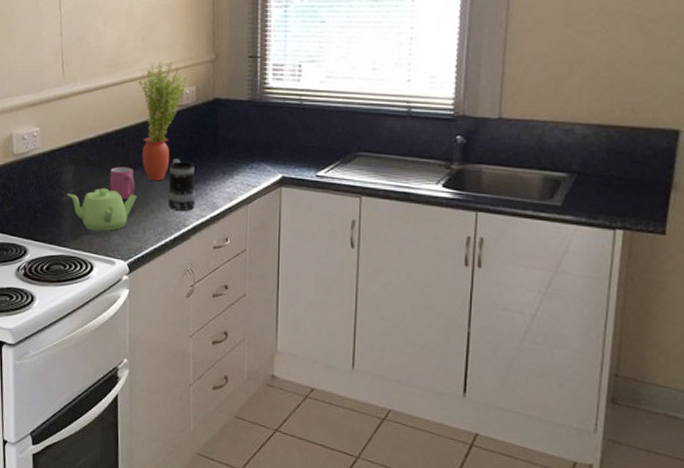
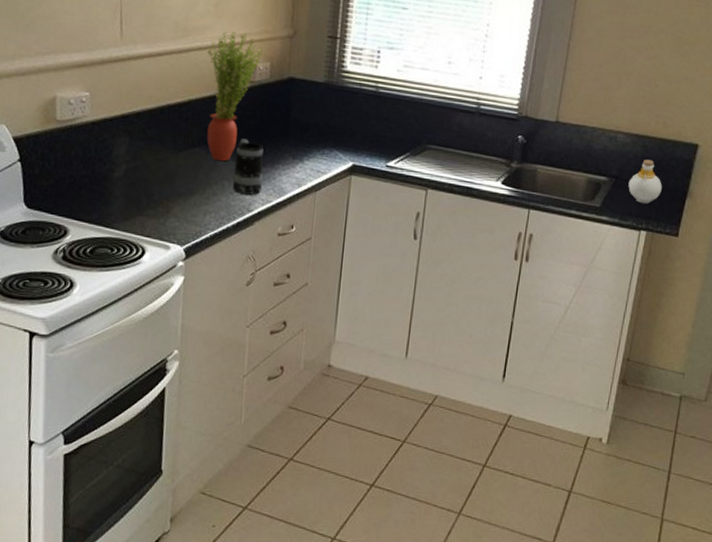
teapot: present [67,188,137,231] -> none [119,165,199,213]
mug: present [110,167,135,200] -> none [169,143,198,180]
bottle: none [594,151,638,200] -> present [628,159,662,204]

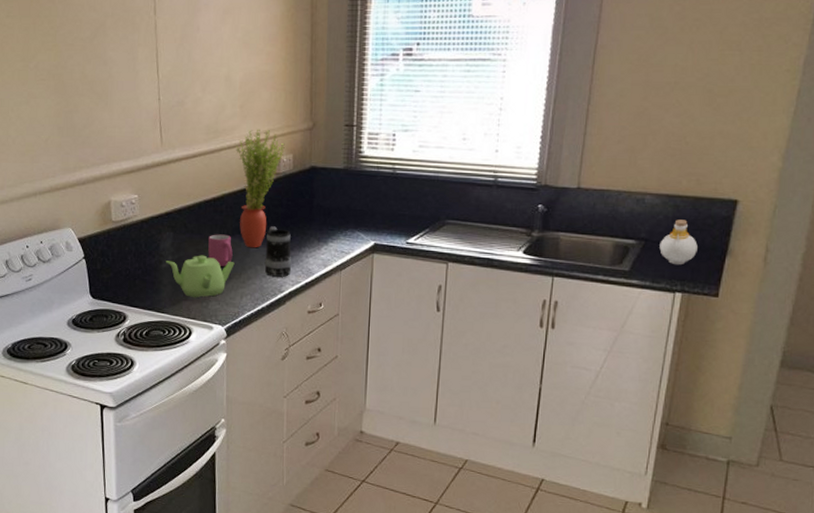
teapot: none [119,165,199,213] -> present [166,255,235,297]
mug: none [169,143,198,180] -> present [208,234,233,266]

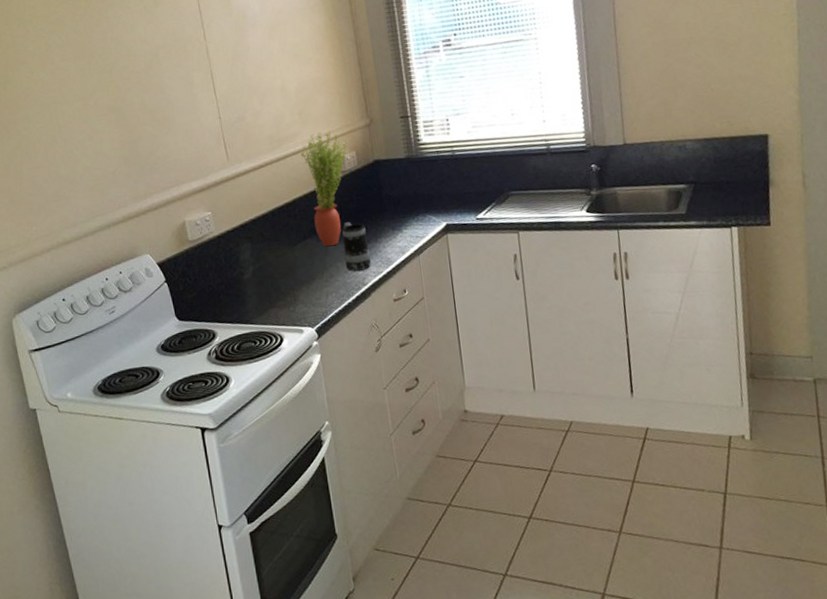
teapot: present [166,255,235,297] -> none [247,260,316,304]
mug: present [208,234,233,266] -> none [286,237,313,269]
bottle: present [659,219,698,265] -> none [708,159,743,202]

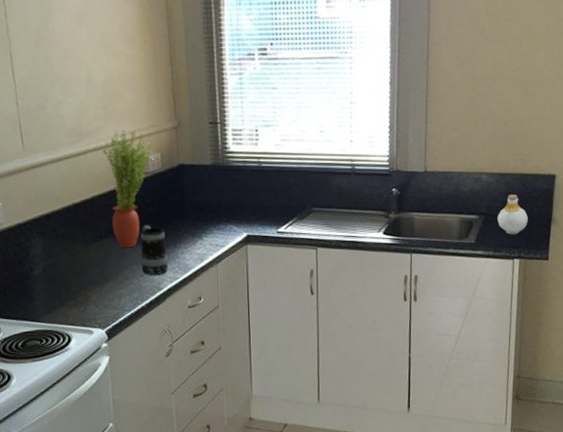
bottle: none [708,159,743,202] -> present [497,194,528,235]

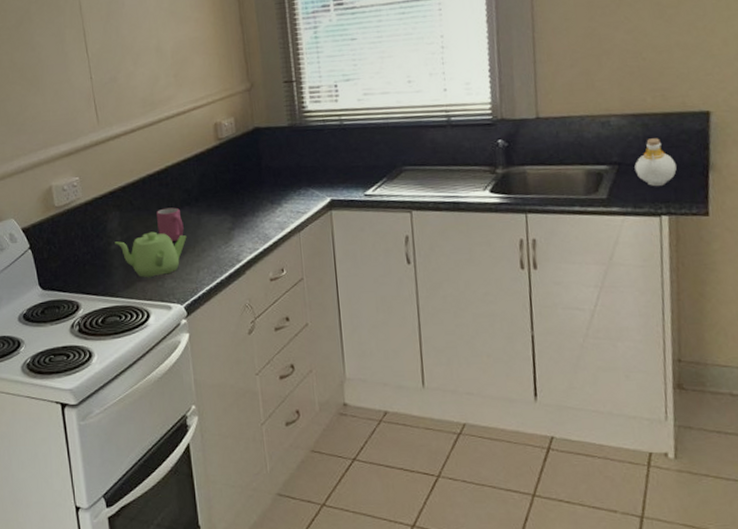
teapot: none [37,259,110,303] -> present [115,231,187,277]
mug: none [81,236,108,269] -> present [157,207,184,241]
potted plant: present [102,130,152,249] -> none [174,96,225,219]
mug: present [141,225,169,275] -> none [217,193,248,246]

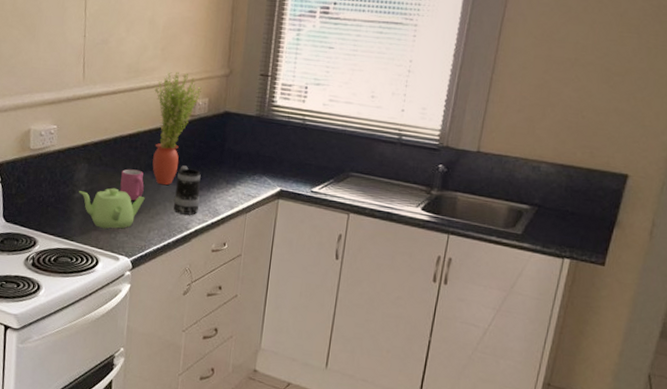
potted plant: none [174,96,225,219] -> present [152,71,202,185]
mug: none [217,193,248,246] -> present [173,165,201,215]
bottle: present [634,138,677,187] -> none [551,189,588,233]

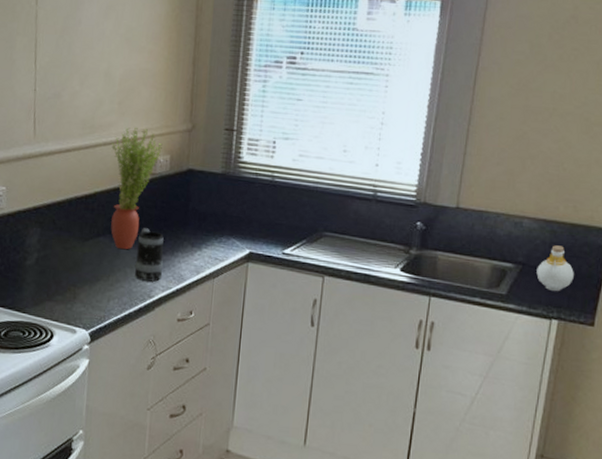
teapot: present [79,188,145,229] -> none [31,253,104,299]
mug: present [120,169,144,201] -> none [76,232,102,267]
bottle: none [551,189,588,233] -> present [536,245,574,292]

